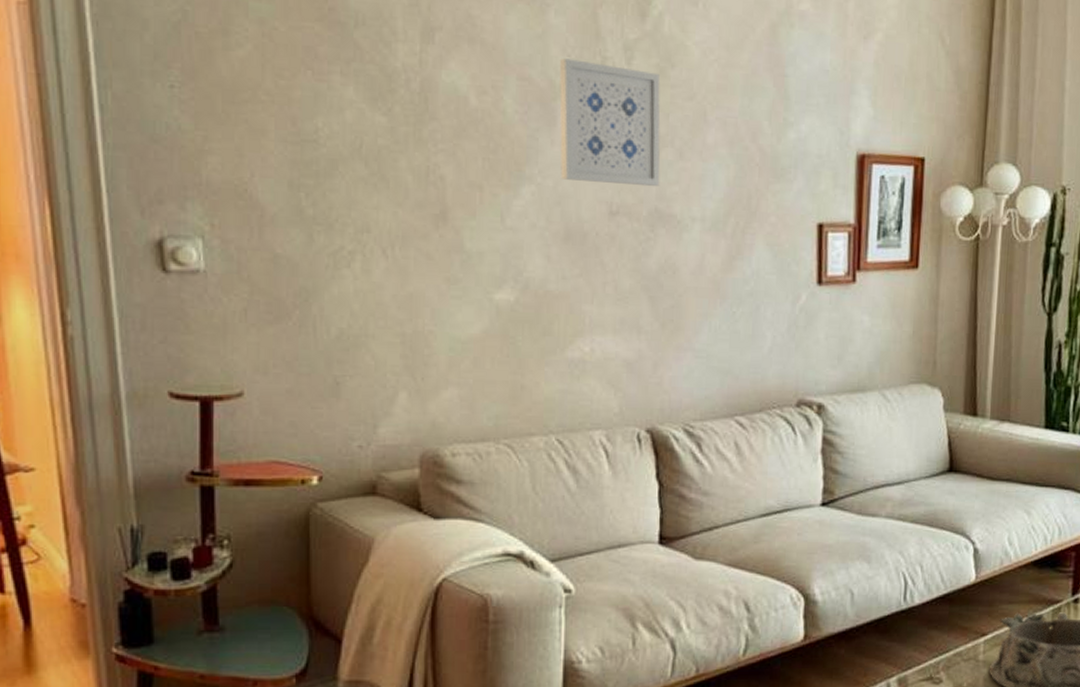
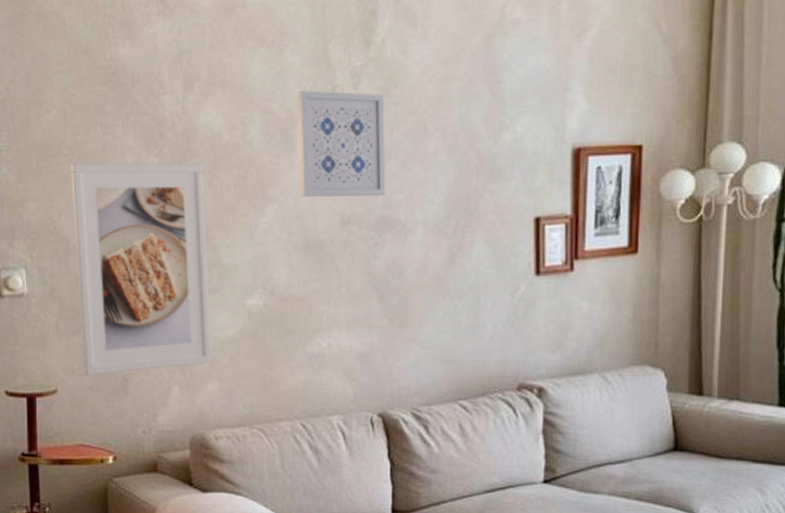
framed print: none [269,112,450,376] -> present [71,163,212,375]

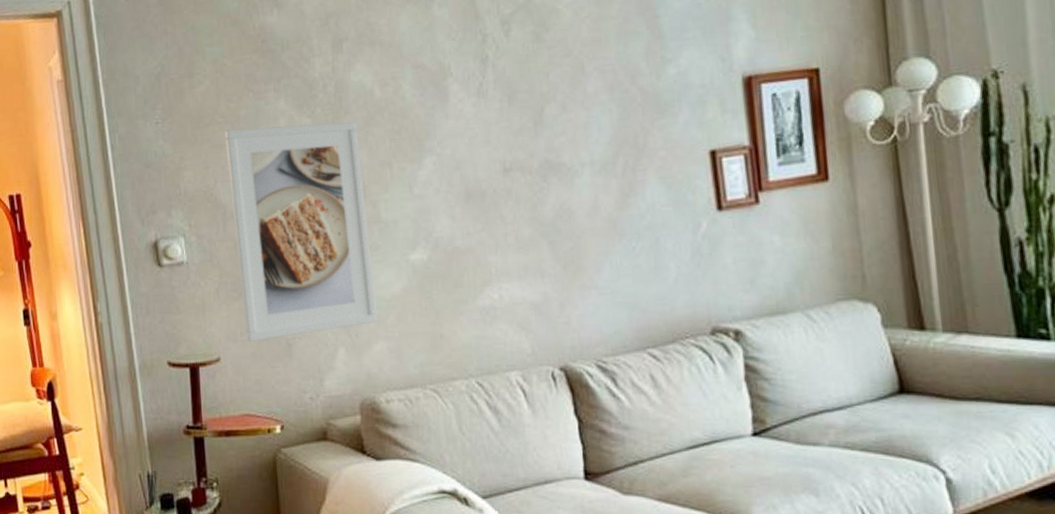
wall art: present [296,90,386,197] -> none [446,38,547,147]

